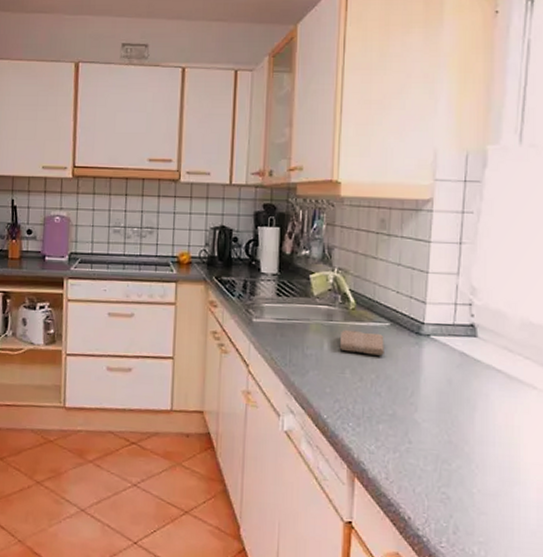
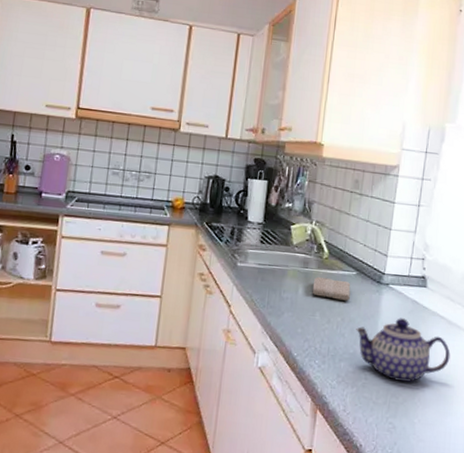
teapot: none [394,373,513,446] -> present [356,318,450,382]

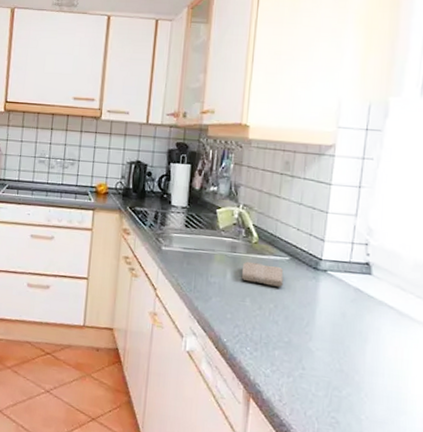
teapot: present [356,318,450,382] -> none [291,306,402,376]

